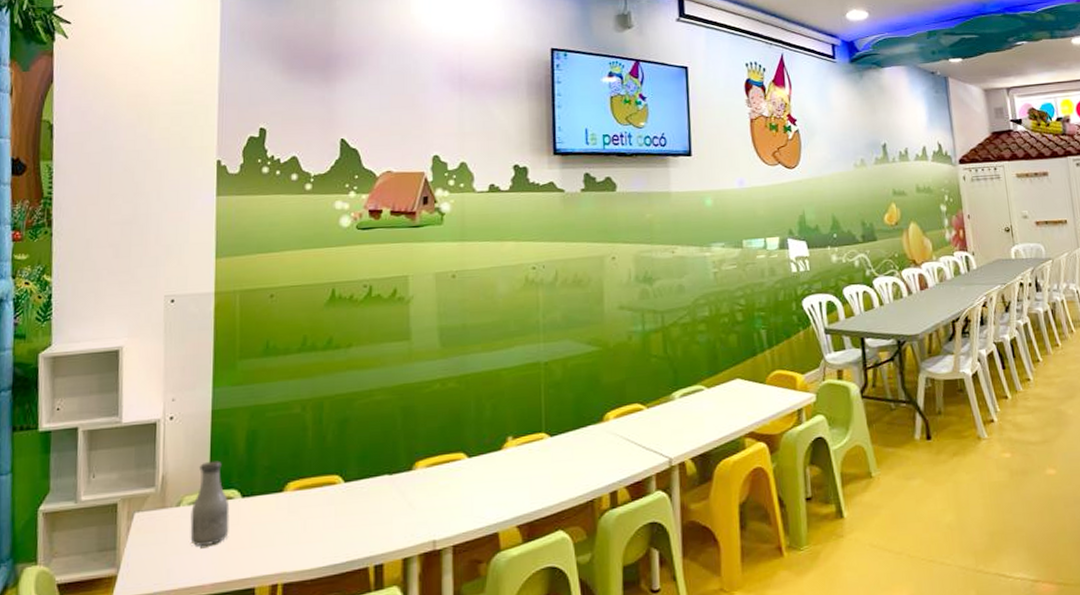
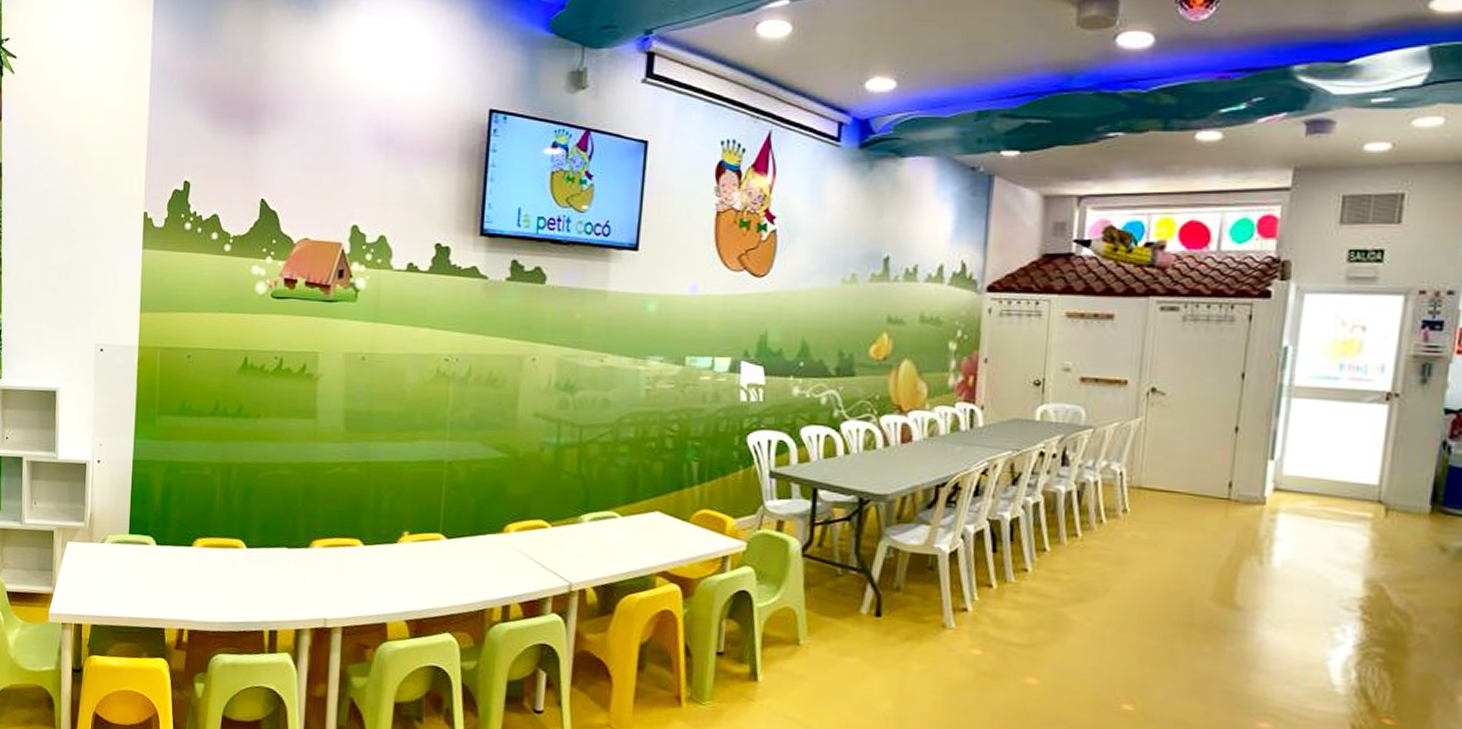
bottle: present [190,460,230,546] -> none [112,506,146,583]

